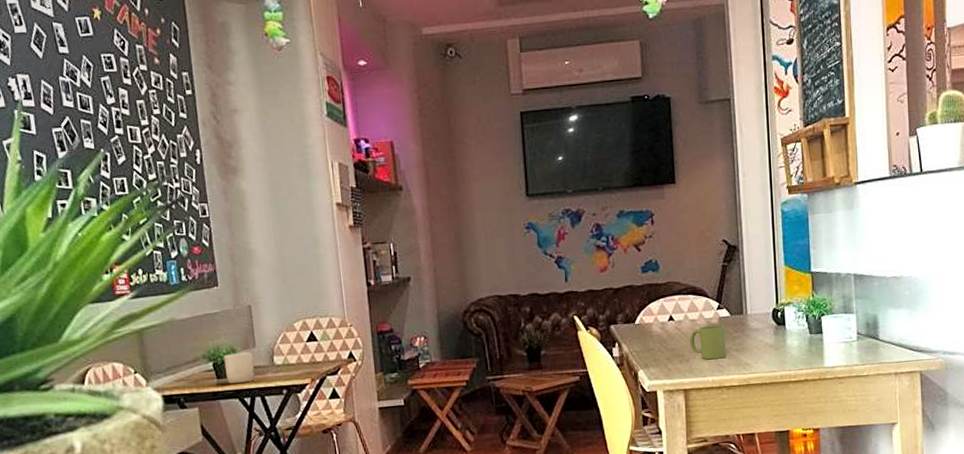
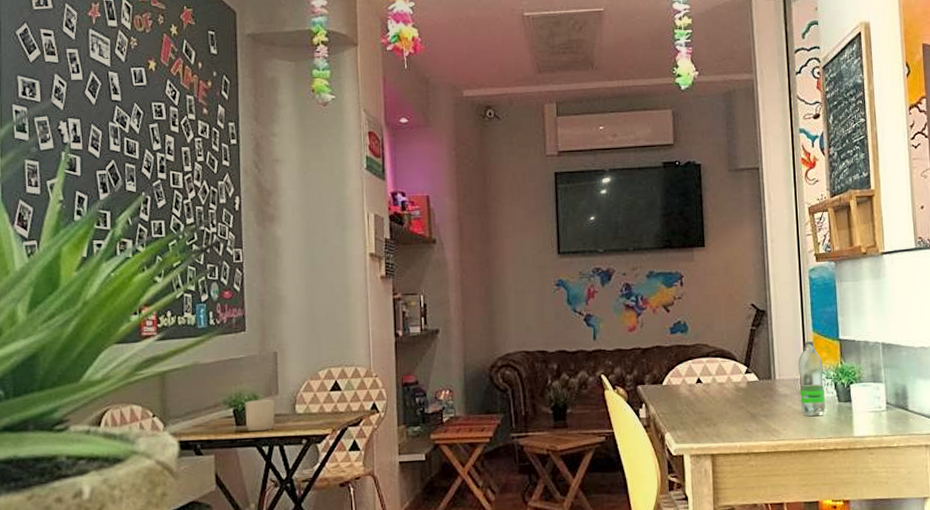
mug: present [689,325,727,360] -> none [717,389,755,425]
bottle: none [770,275,797,350] -> present [798,341,826,417]

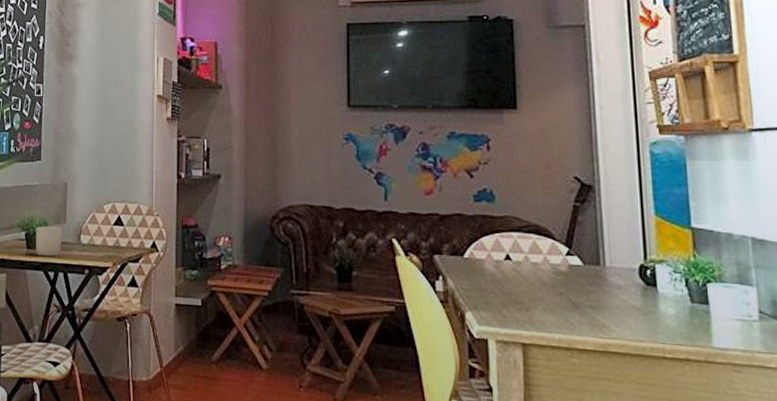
bottle: present [798,341,826,417] -> none [635,226,674,317]

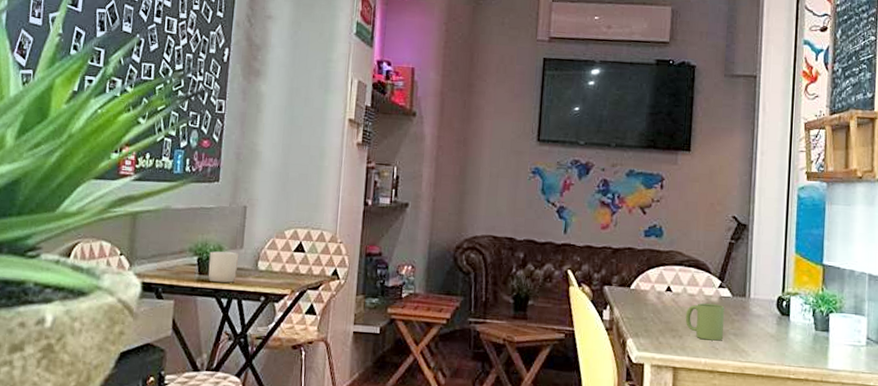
mug: none [530,272,579,315] -> present [685,303,724,341]

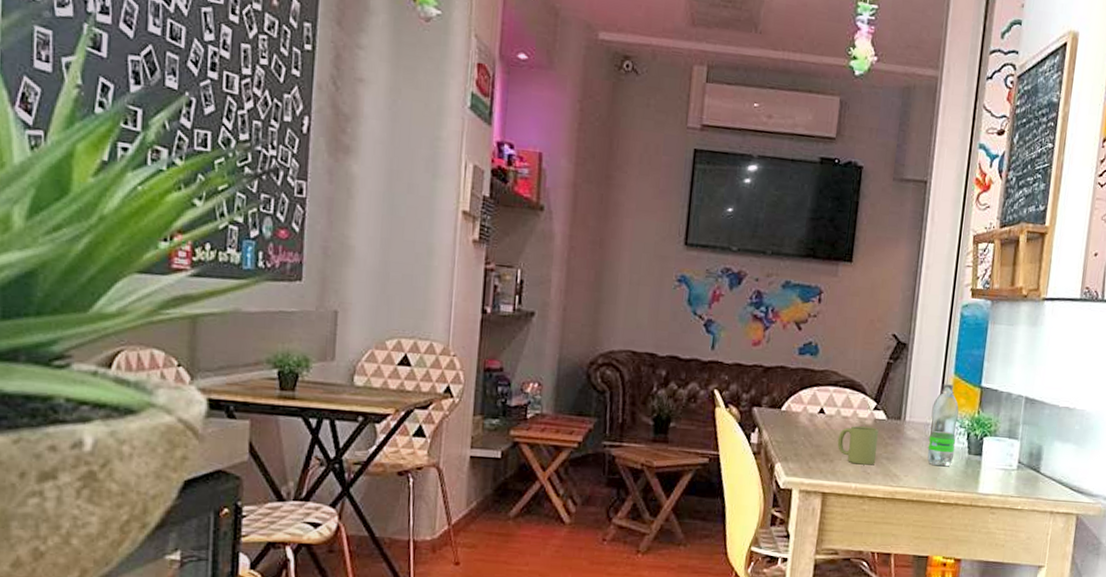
mug: present [207,251,239,283] -> none [291,363,330,400]
bottle: none [774,262,802,343] -> present [927,384,959,467]

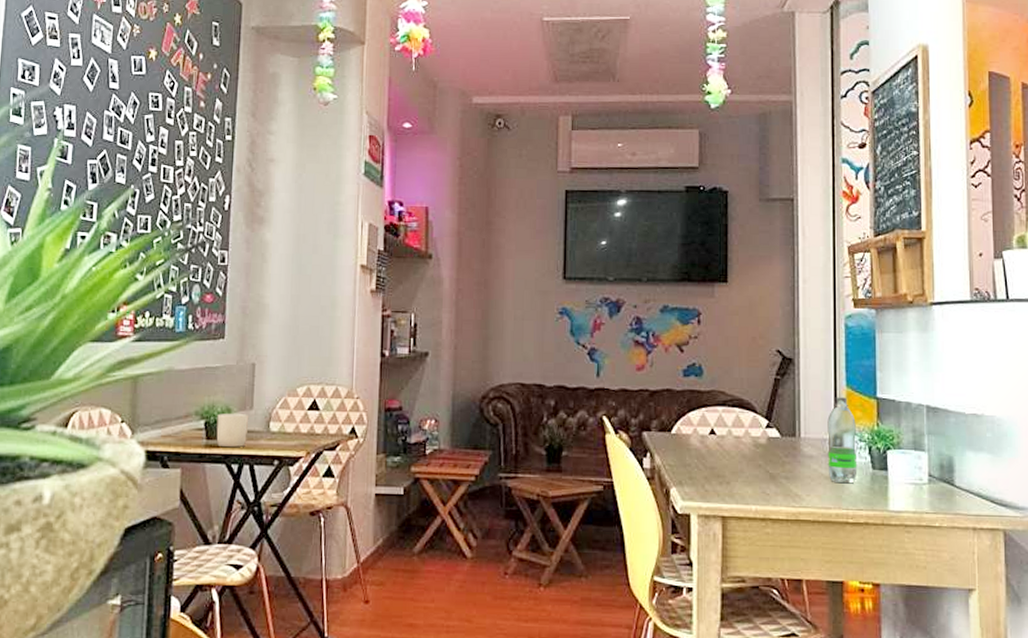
mug: none [291,363,330,400] -> present [216,414,249,448]
mug: present [837,426,878,465] -> none [732,446,775,486]

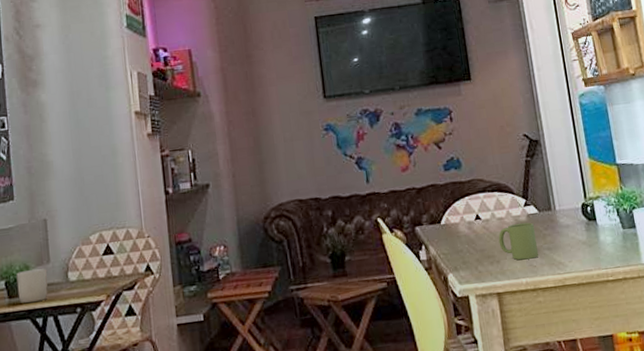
mug: none [732,446,775,486] -> present [498,222,539,260]
bottle: present [827,397,858,484] -> none [577,168,610,247]

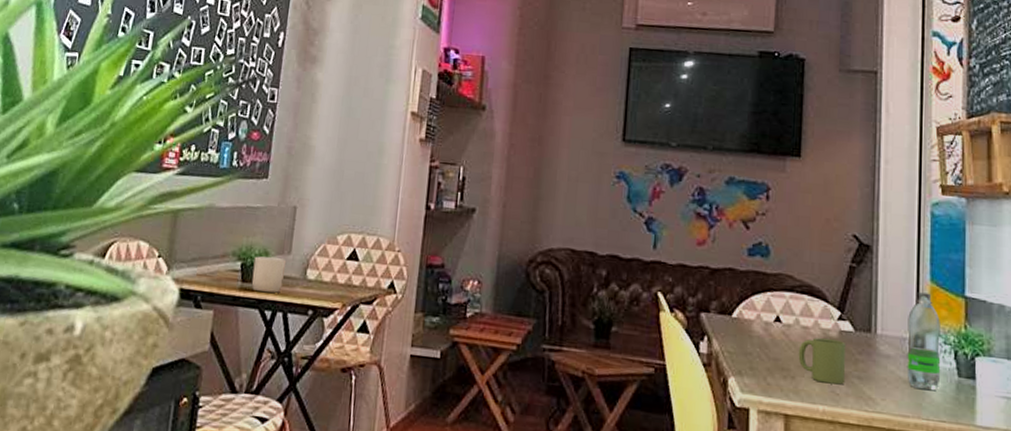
bottle: none [577,168,610,247] -> present [906,292,941,391]

